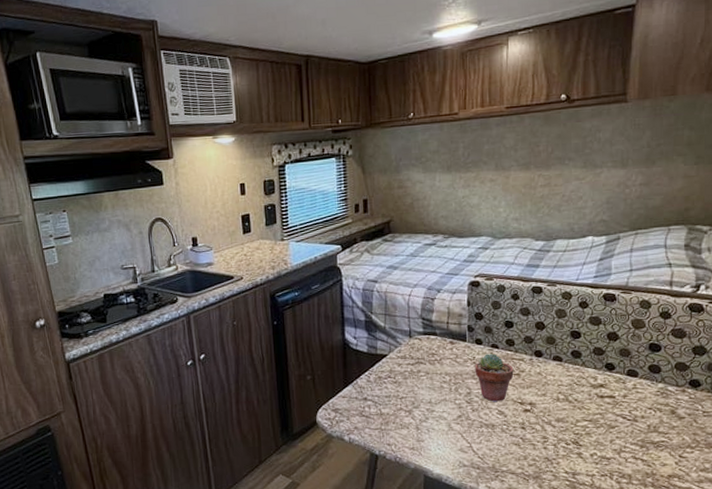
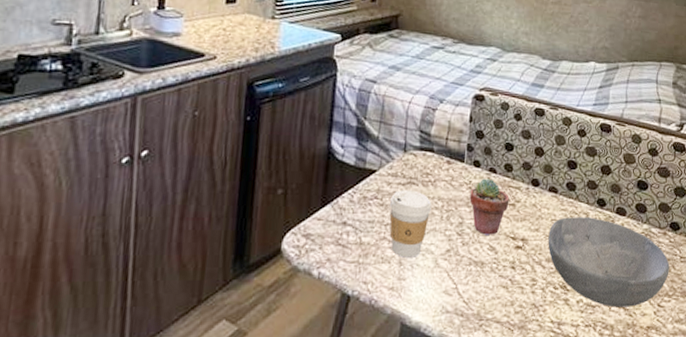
coffee cup: none [401,369,440,424] -> present [389,190,432,258]
bowl: none [556,380,691,459] -> present [548,217,670,308]

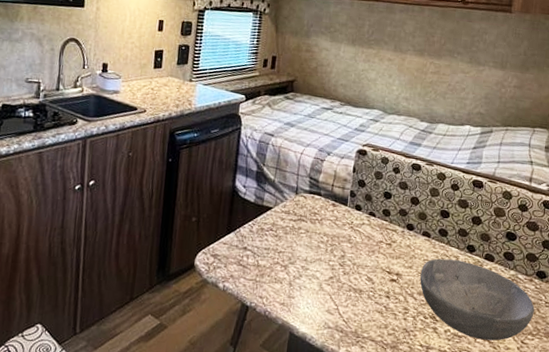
coffee cup: present [389,190,432,258] -> none [282,225,318,281]
potted succulent: present [469,178,510,235] -> none [351,220,387,268]

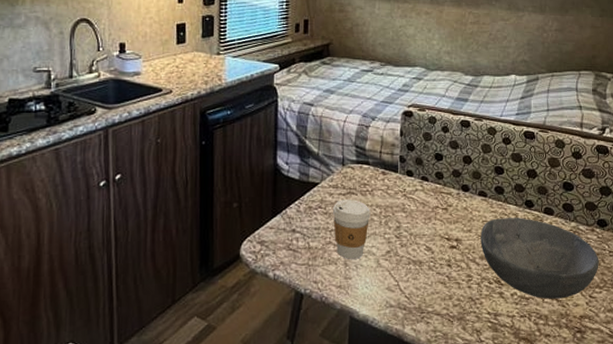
coffee cup: none [282,225,318,281] -> present [332,199,371,259]

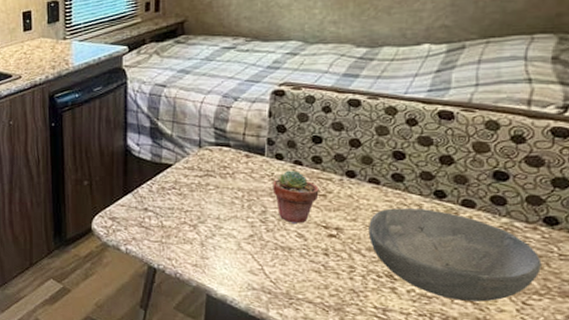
coffee cup: present [332,199,371,259] -> none [187,182,231,240]
potted succulent: none [405,186,442,237] -> present [272,170,319,224]

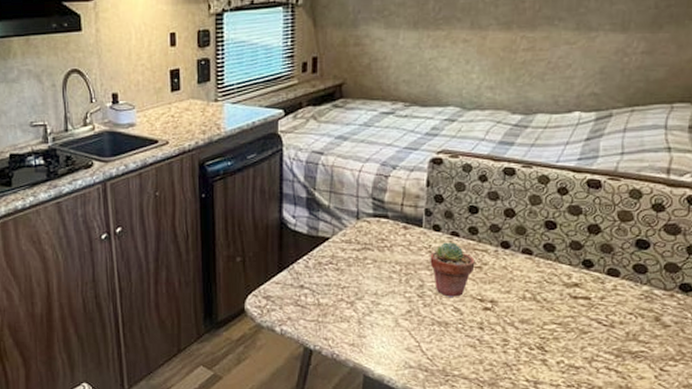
bowl: present [368,208,542,302] -> none [521,279,677,370]

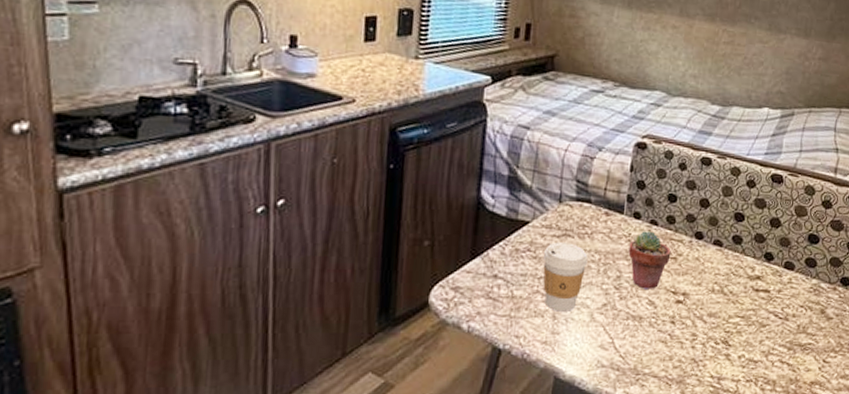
coffee cup: none [344,256,389,317] -> present [543,242,588,312]

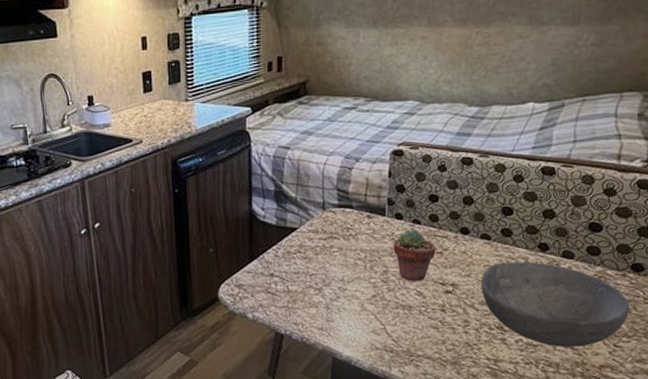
coffee cup: present [543,242,588,312] -> none [312,244,354,303]
bowl: none [710,271,838,363] -> present [481,262,630,347]

